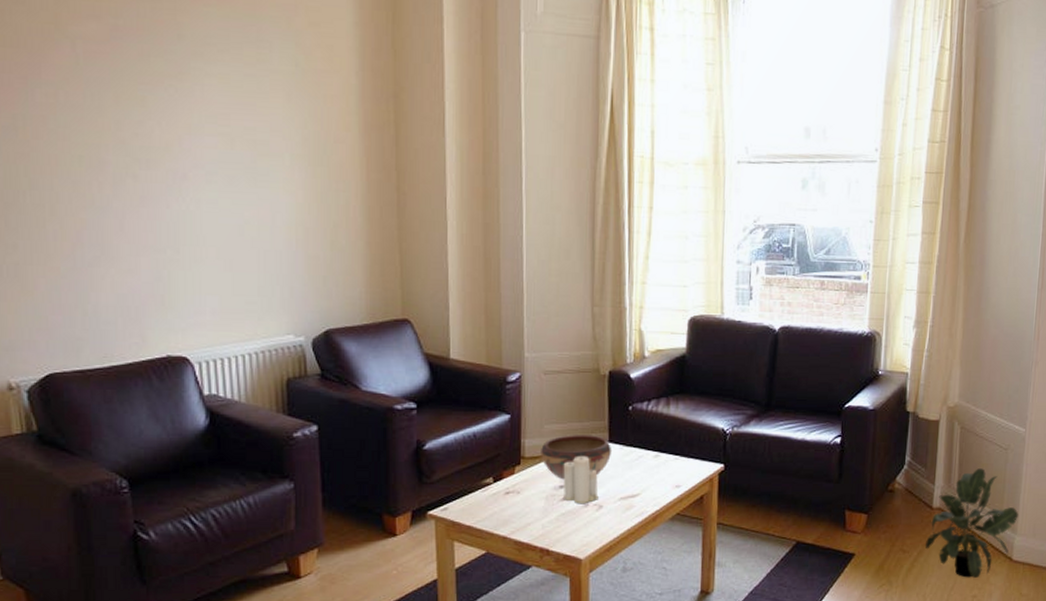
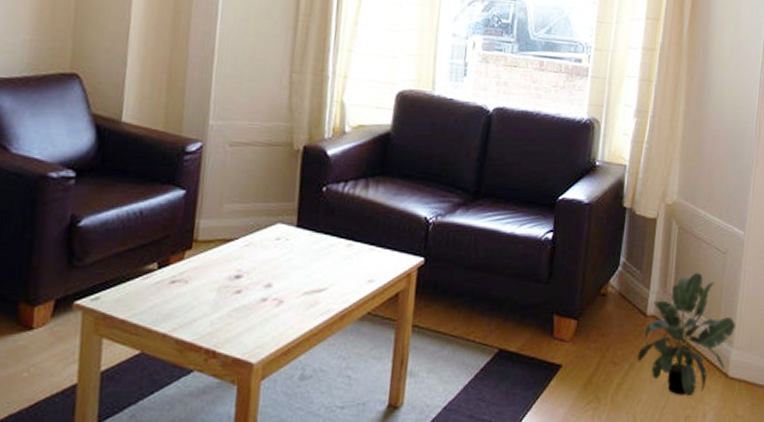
decorative bowl: present [541,435,611,480] -> none [216,216,299,269]
candle: present [563,454,599,504] -> none [239,239,281,298]

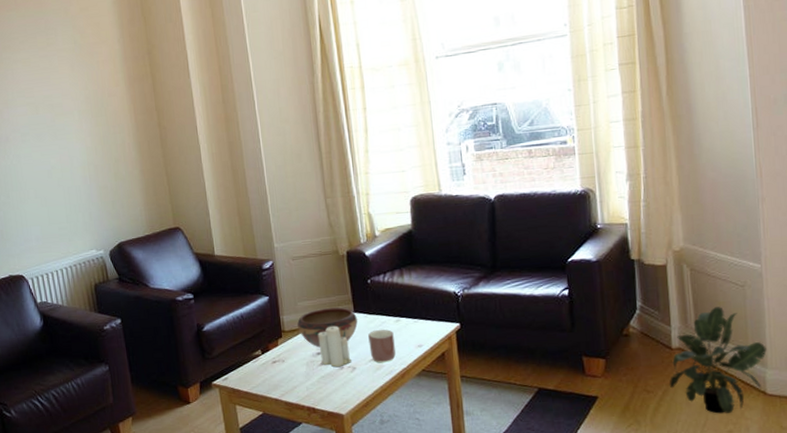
decorative bowl: none [216,216,299,269] -> present [297,307,358,348]
candle: none [239,239,281,298] -> present [318,324,351,368]
mug: none [306,254,342,299] -> present [368,330,396,363]

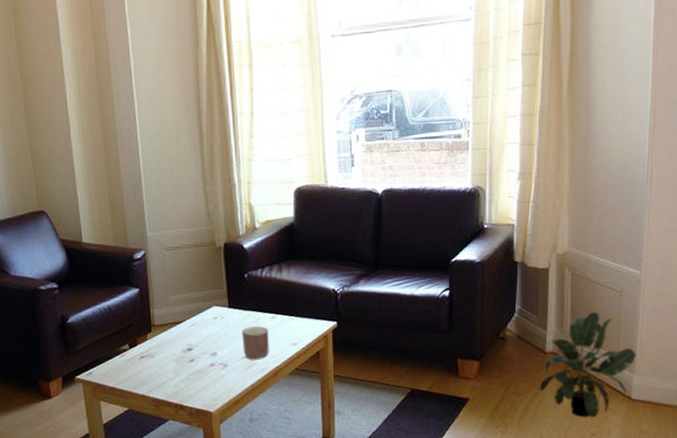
decorative bowl: present [297,307,358,348] -> none [168,302,232,343]
candle: present [318,324,351,368] -> none [189,320,223,364]

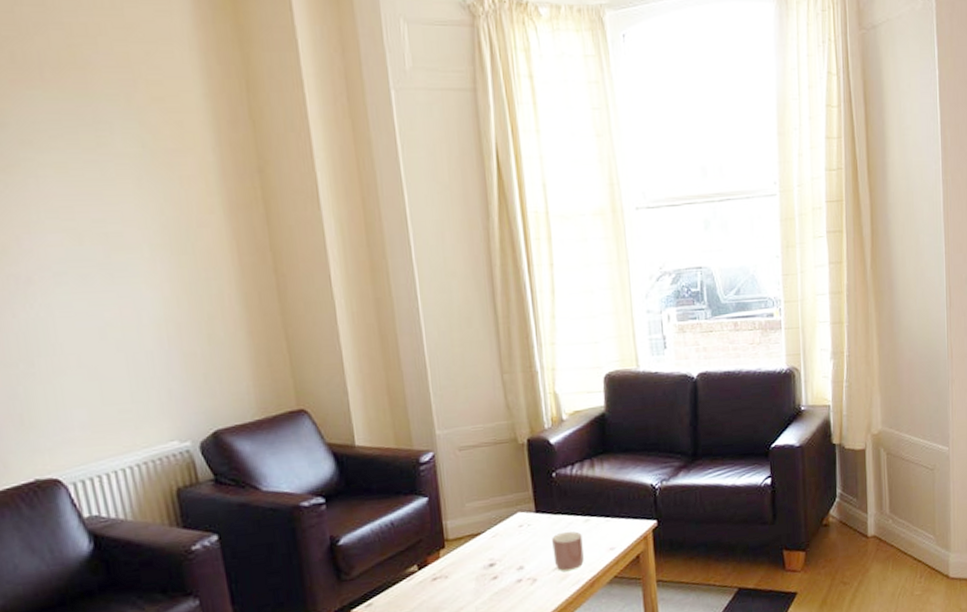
potted plant: present [539,312,636,417] -> none [864,491,951,601]

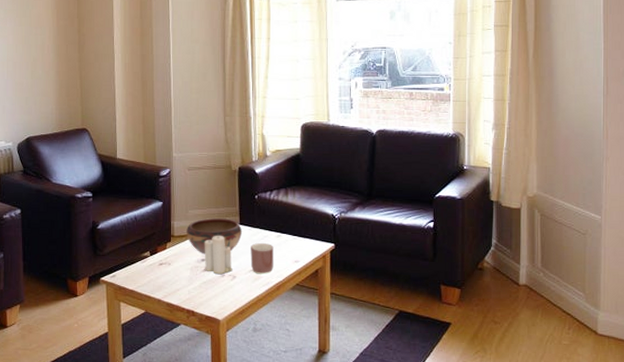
decorative bowl: none [465,507,540,558] -> present [186,218,242,255]
candle: none [490,528,531,581] -> present [204,234,233,275]

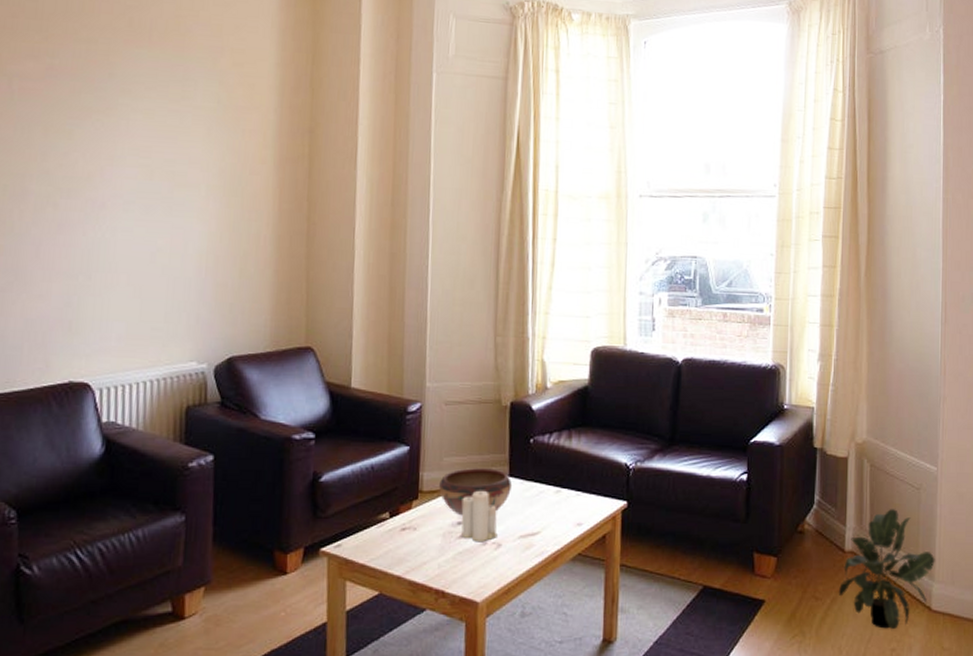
mug: present [250,243,274,275] -> none [520,501,551,542]
potted plant: none [514,251,600,348] -> present [838,509,935,629]

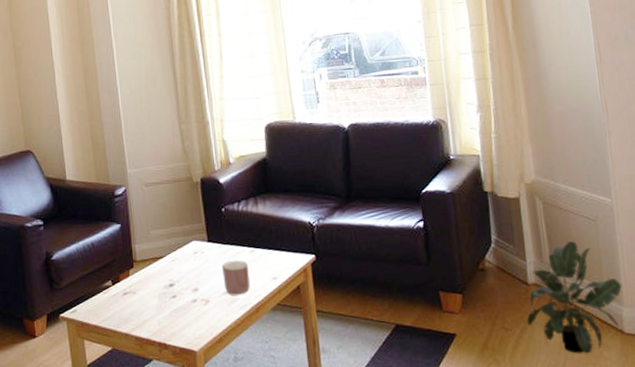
decorative bowl: present [439,468,511,516] -> none [149,236,211,279]
candle: present [461,489,497,542] -> none [170,254,205,300]
mug: none [520,501,551,542] -> present [222,261,250,296]

